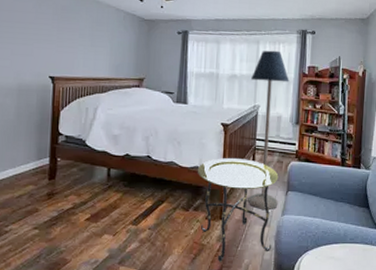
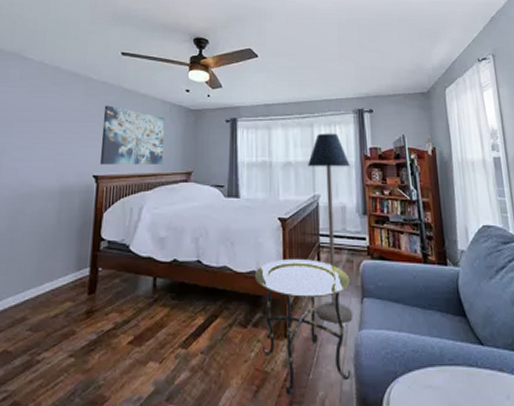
wall art: none [55,9,119,70] -> present [99,105,165,166]

